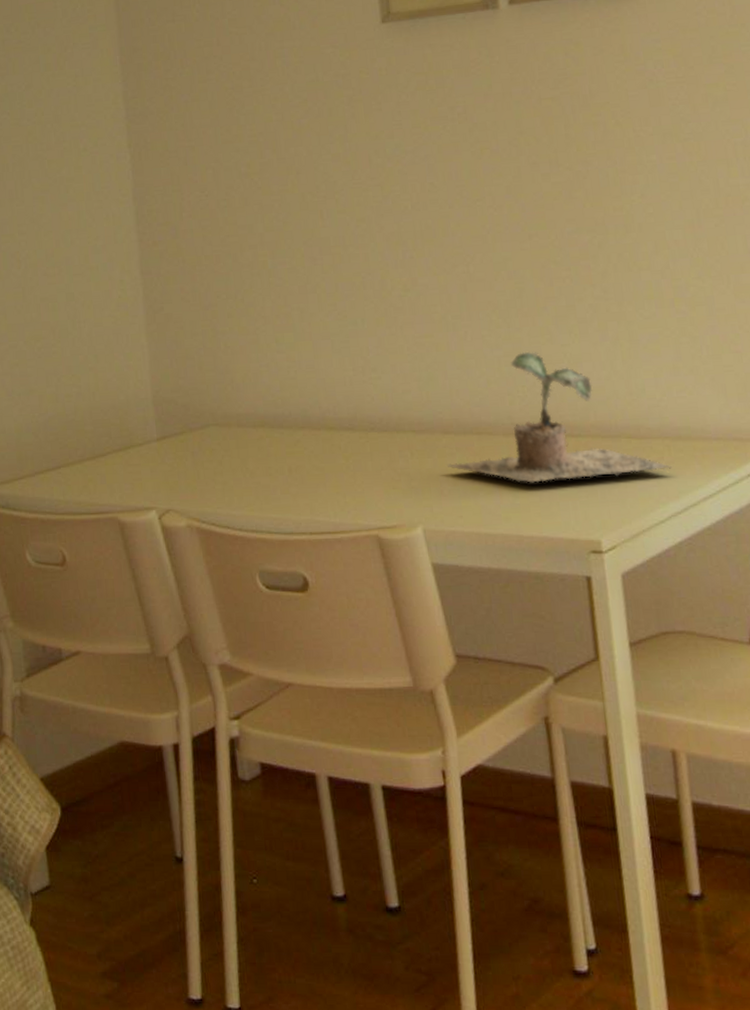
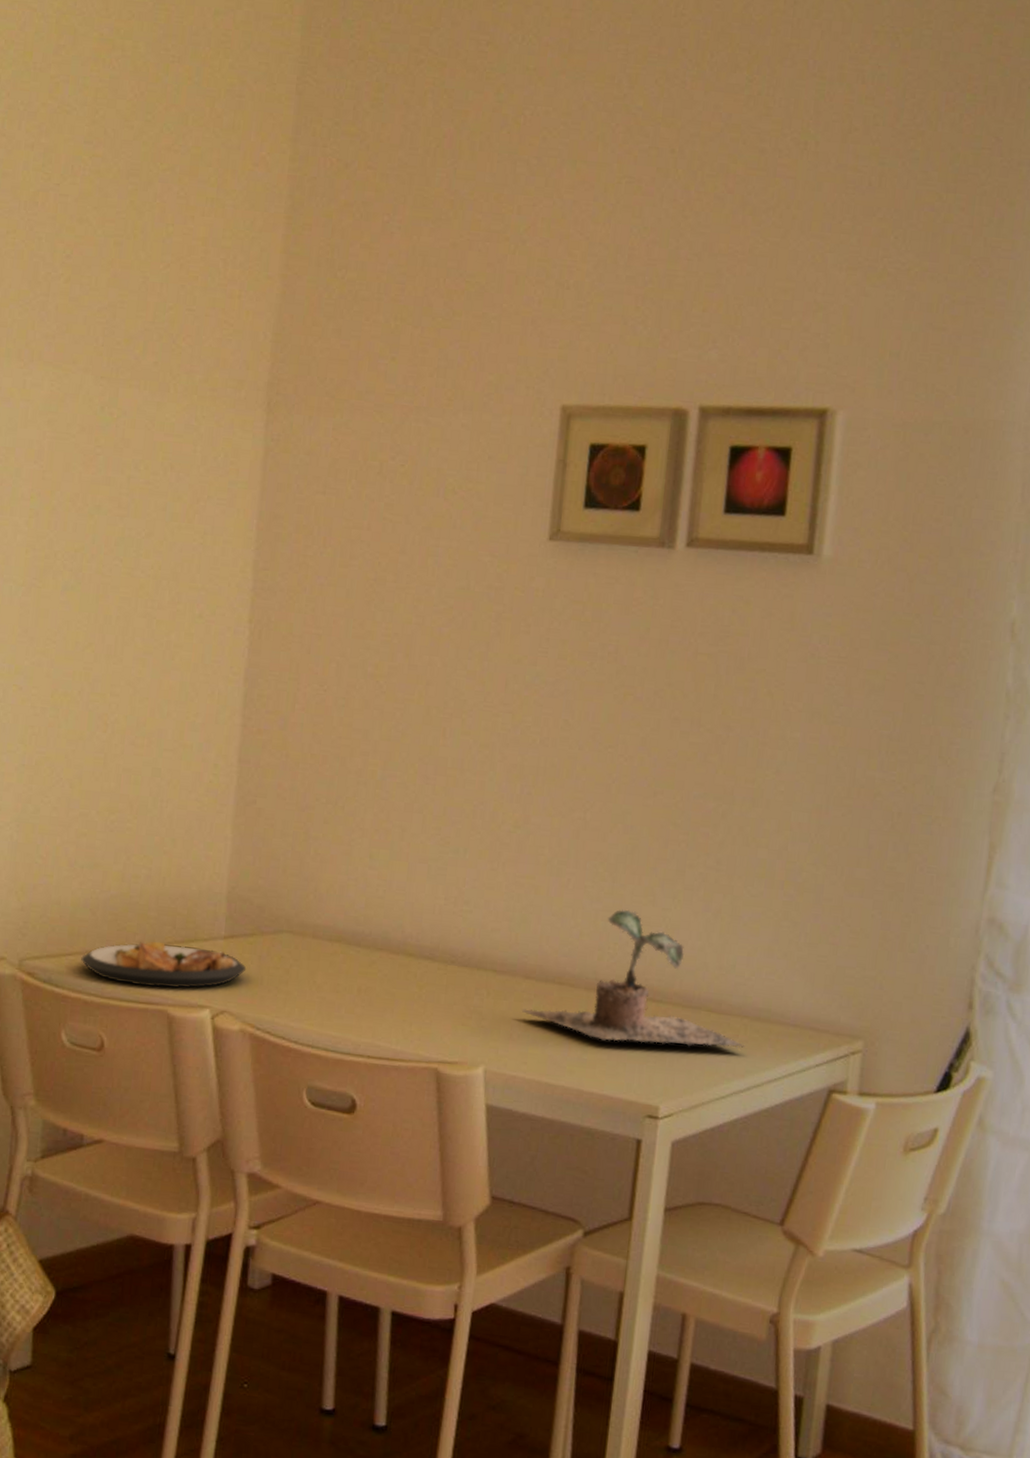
plate: none [32,453,183,498] -> present [81,941,247,989]

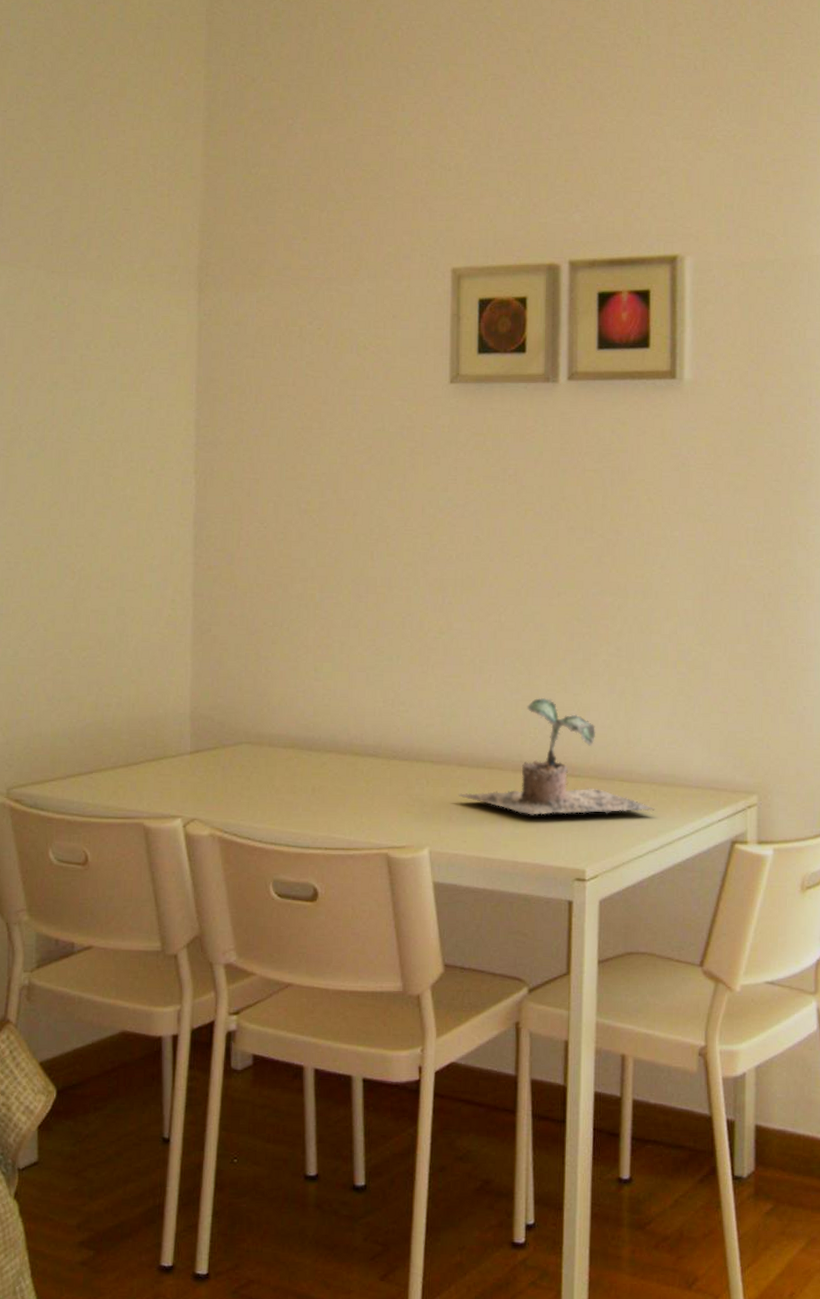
plate: present [81,941,247,989] -> none [63,761,212,803]

